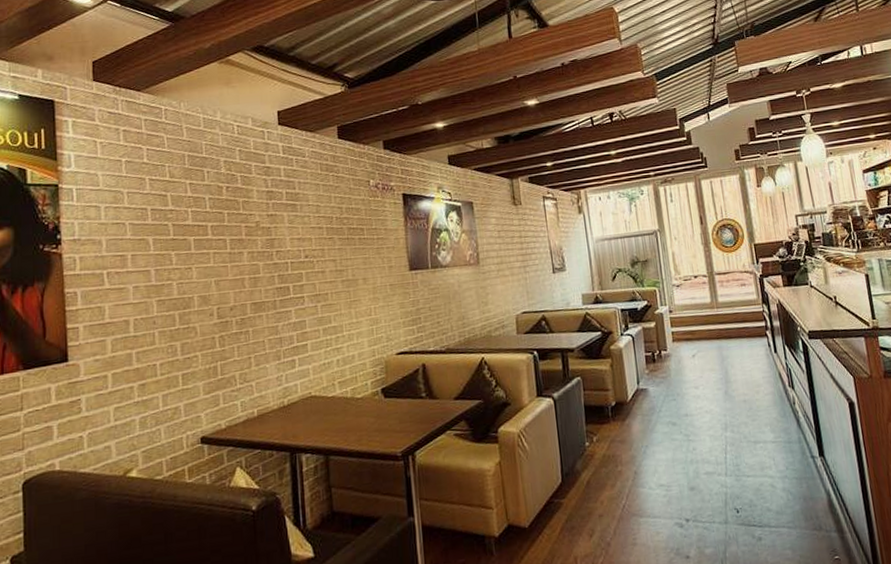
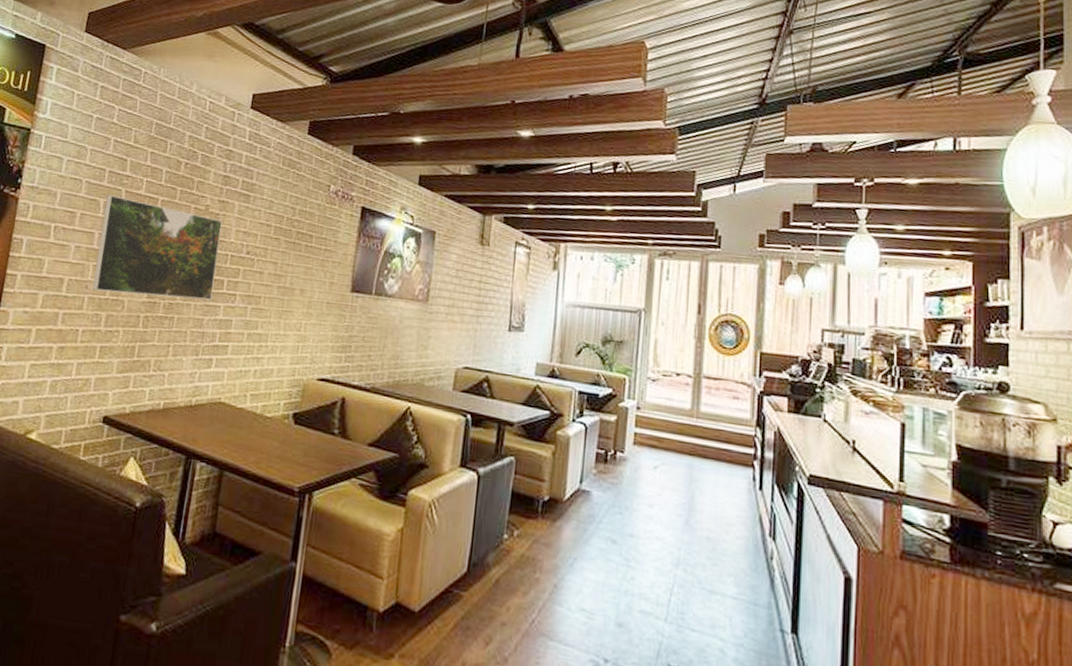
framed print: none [154,231,281,325] -> present [92,195,222,300]

